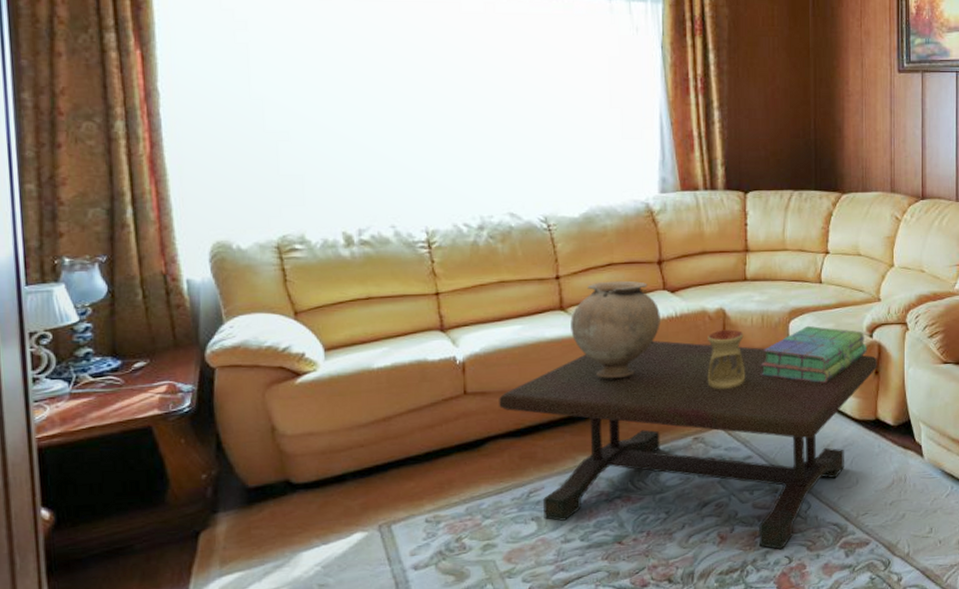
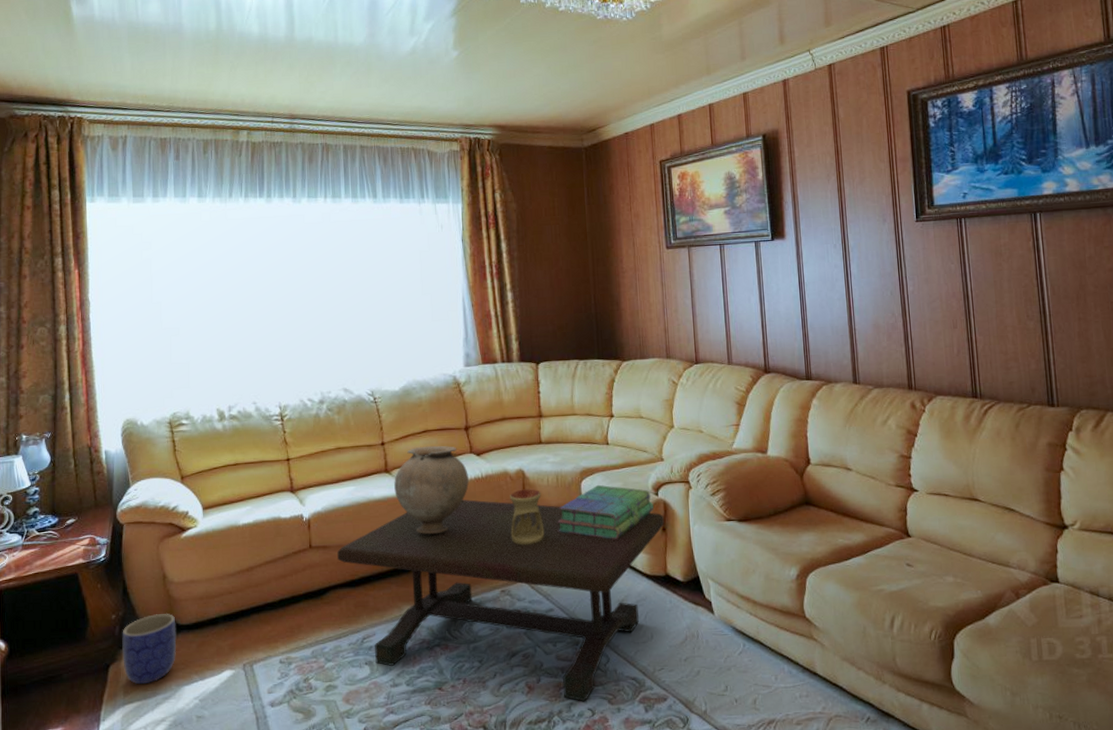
planter: none [216,470,291,553] -> present [122,613,177,685]

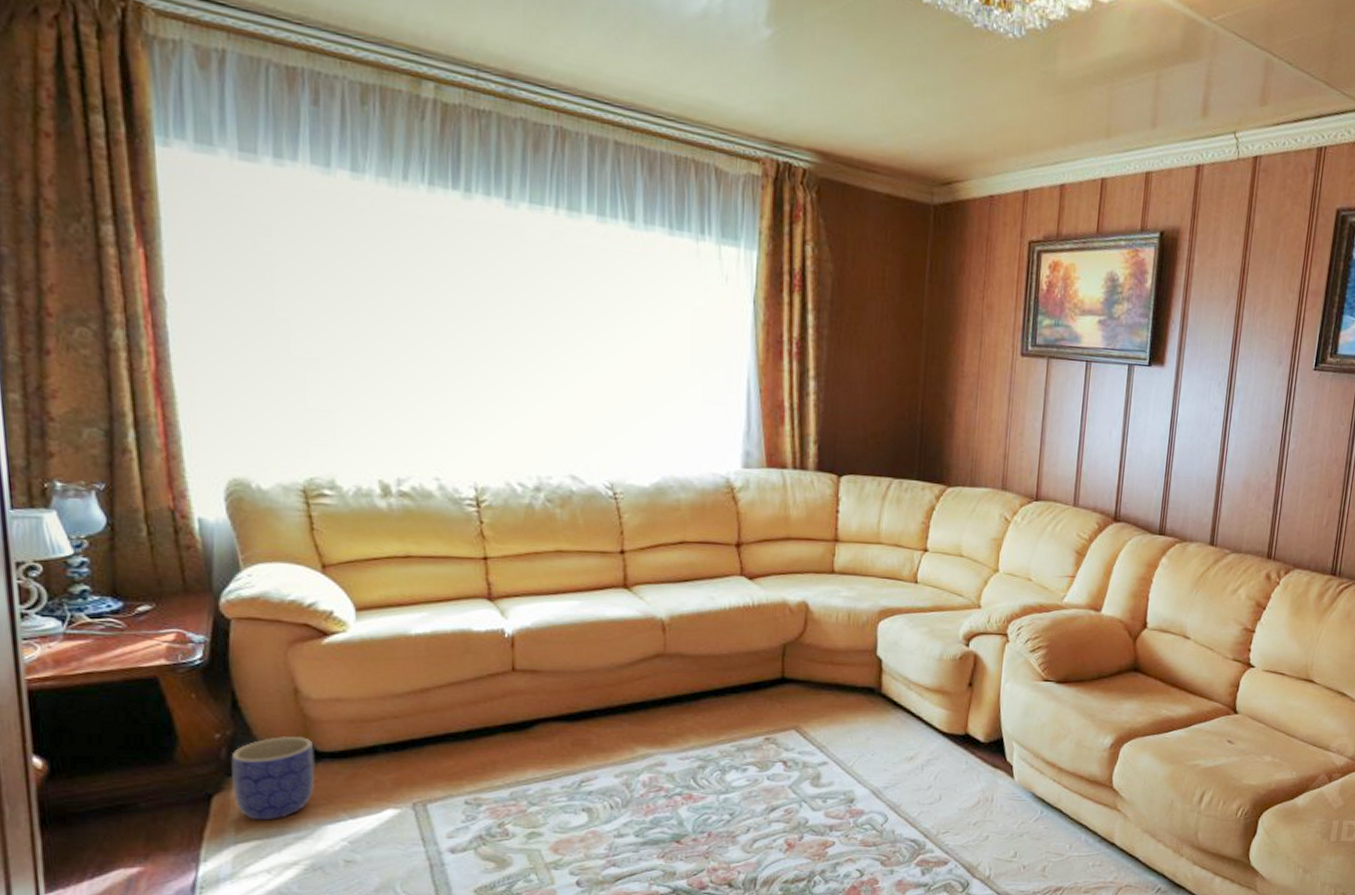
coffee table: present [337,499,665,701] -> none [551,630,973,861]
vase: present [394,445,469,534] -> none [635,560,736,667]
oil burner: present [510,489,545,545] -> none [783,624,827,690]
stack of books: present [557,484,654,539] -> none [843,628,962,691]

